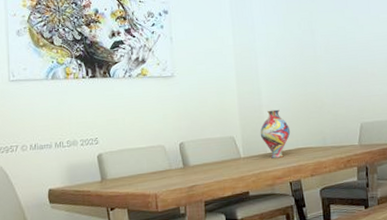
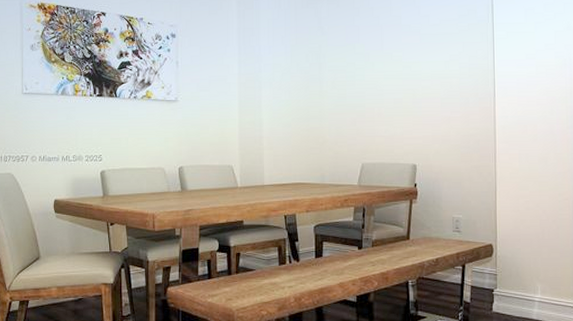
vase: present [260,109,291,159] -> none [258,142,289,191]

